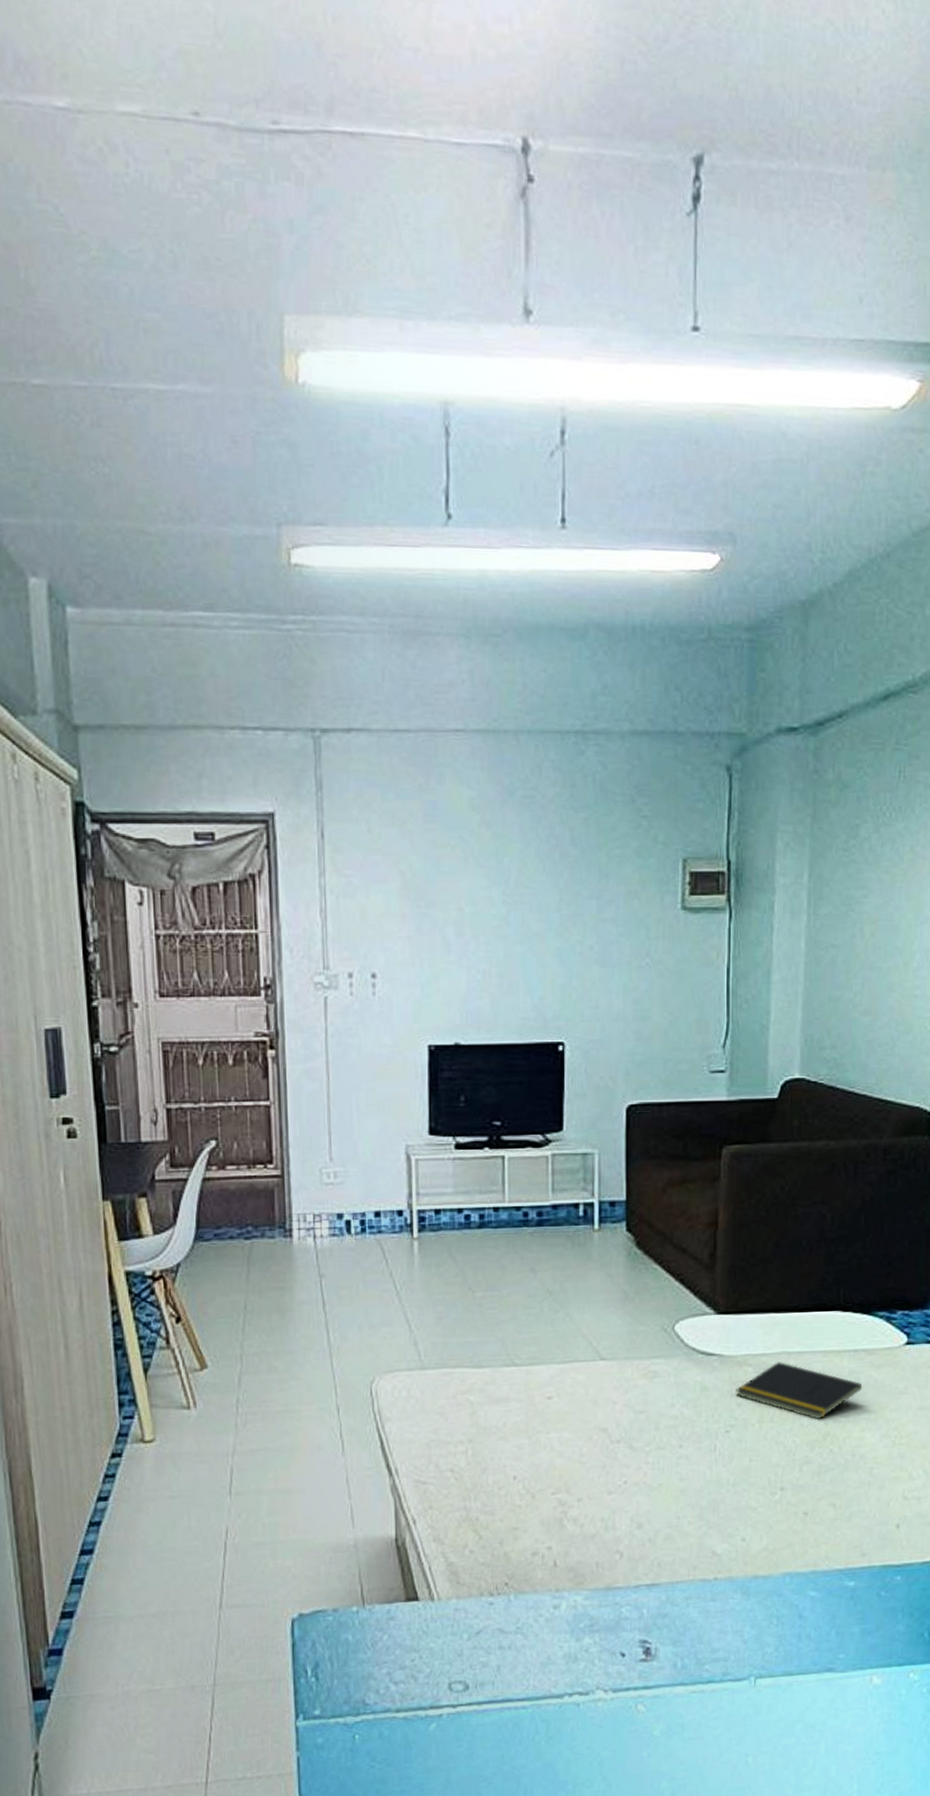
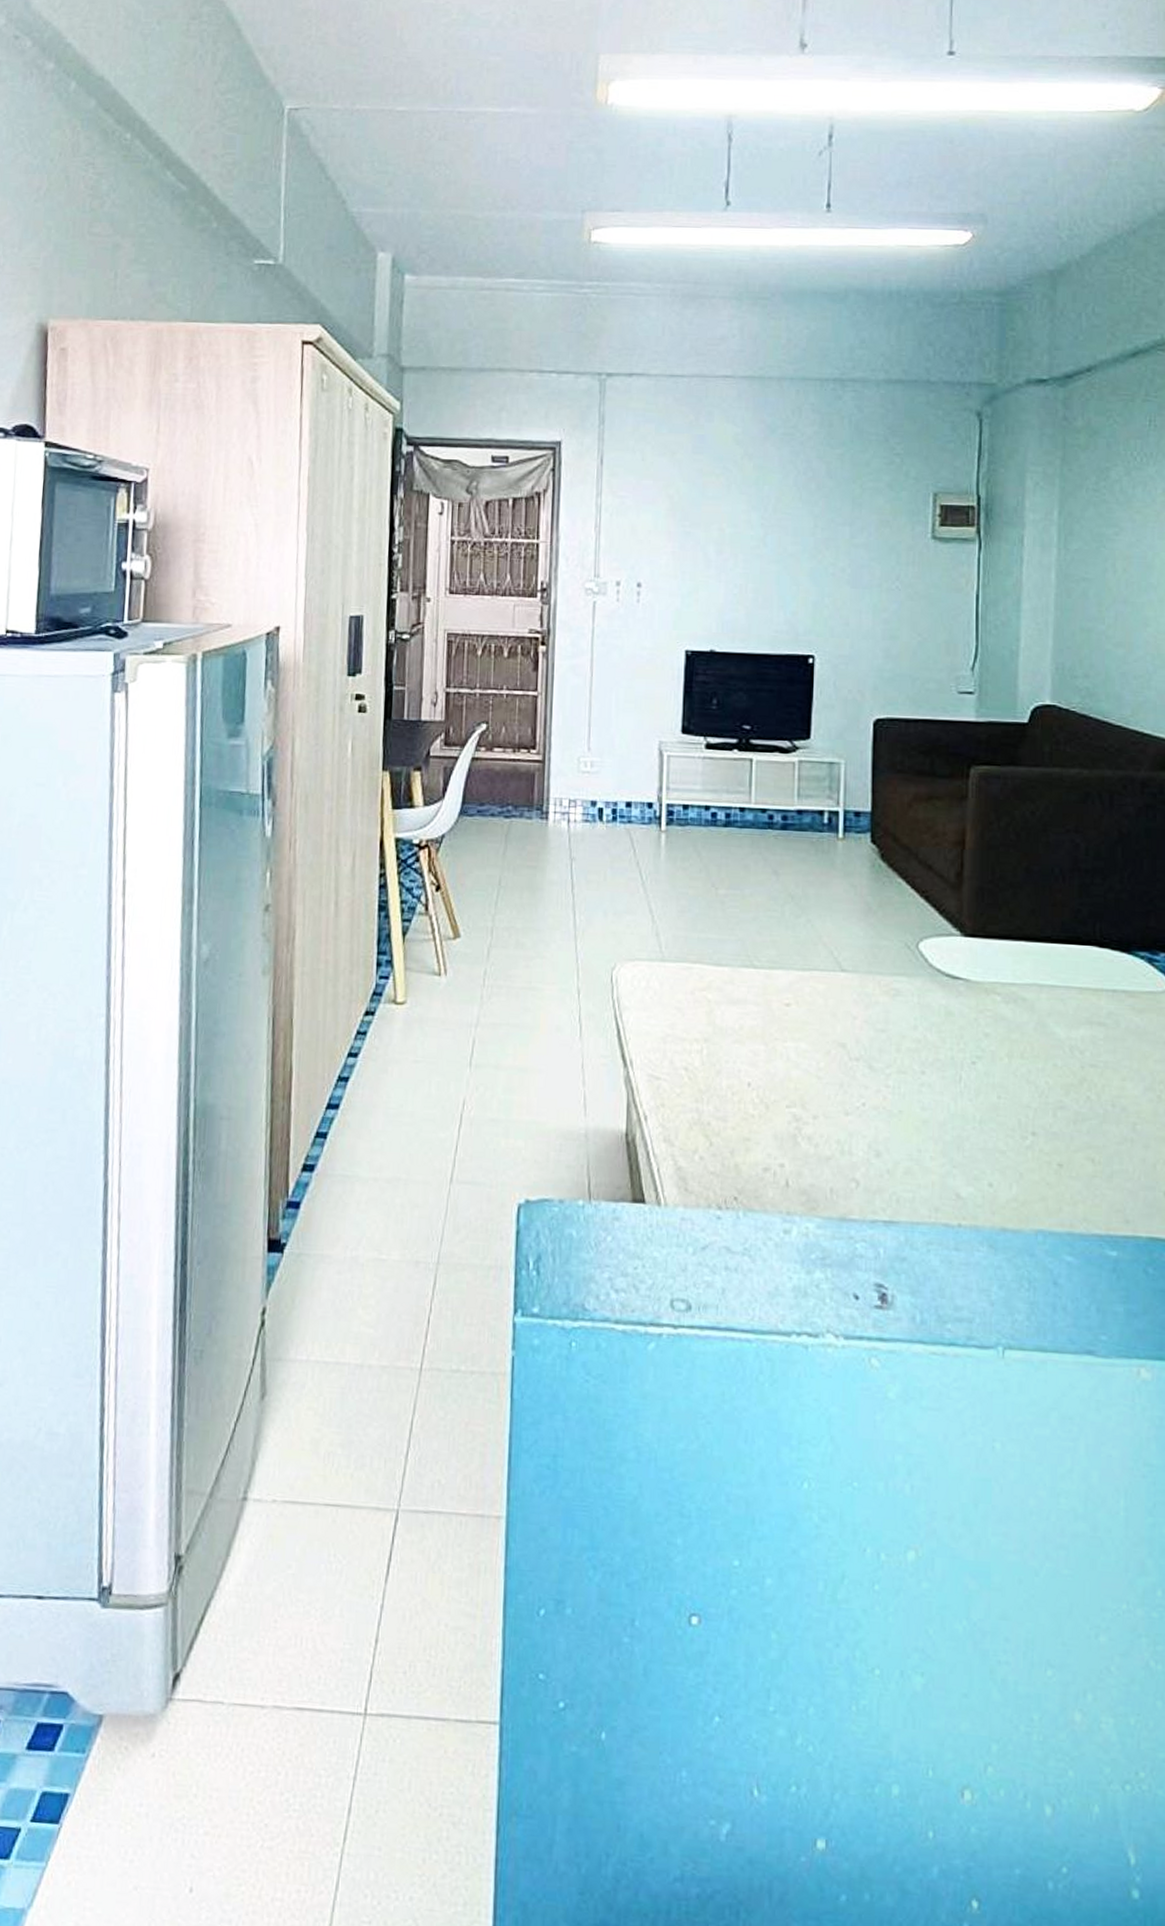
notepad: present [736,1362,863,1420] -> none [983,994,1123,1062]

